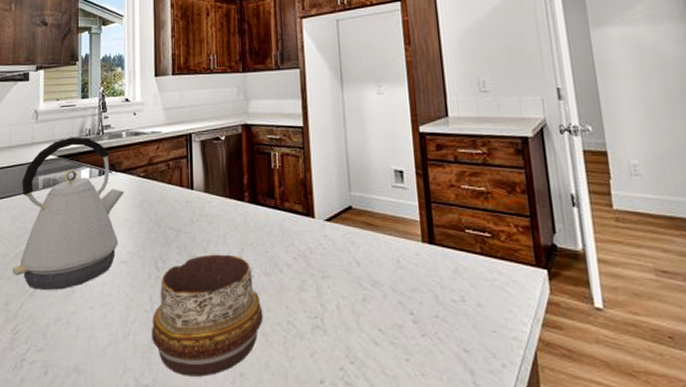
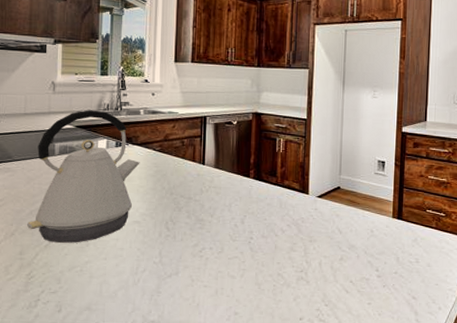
decorative bowl: present [152,254,263,377] -> none [160,219,258,315]

